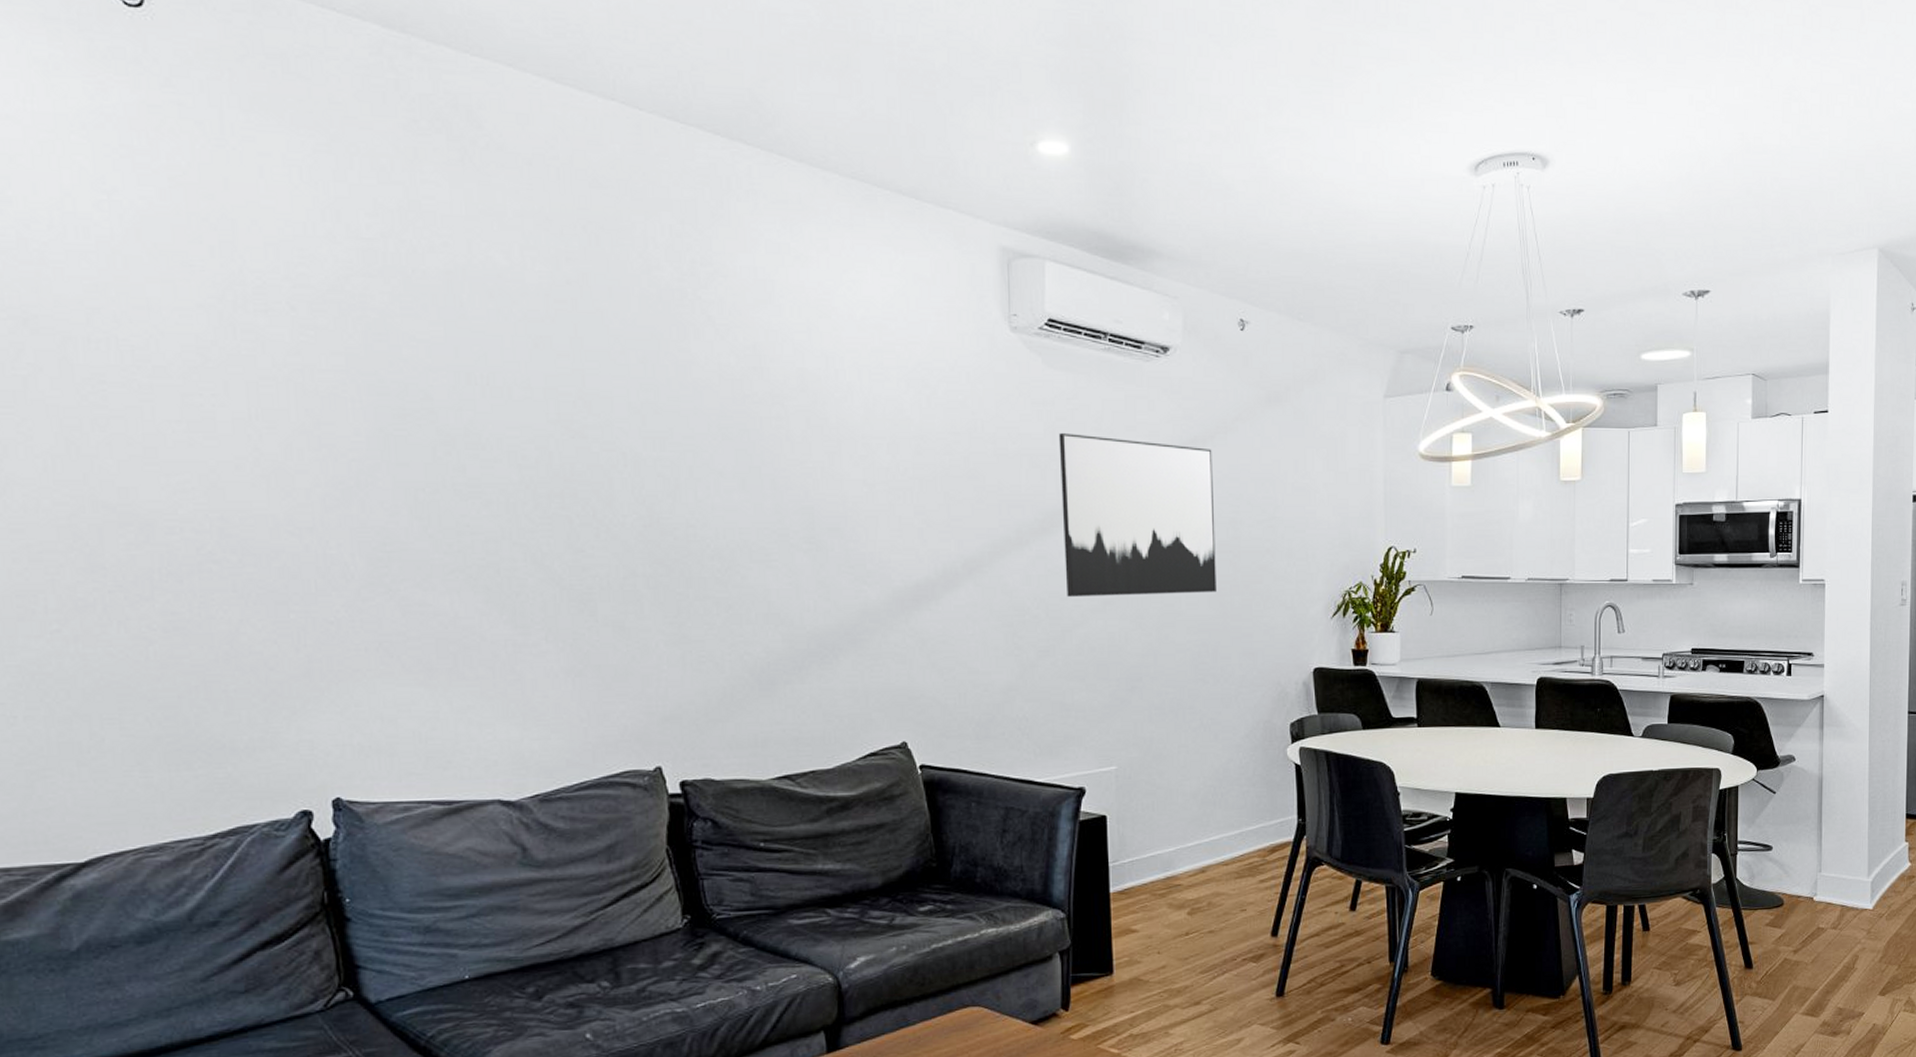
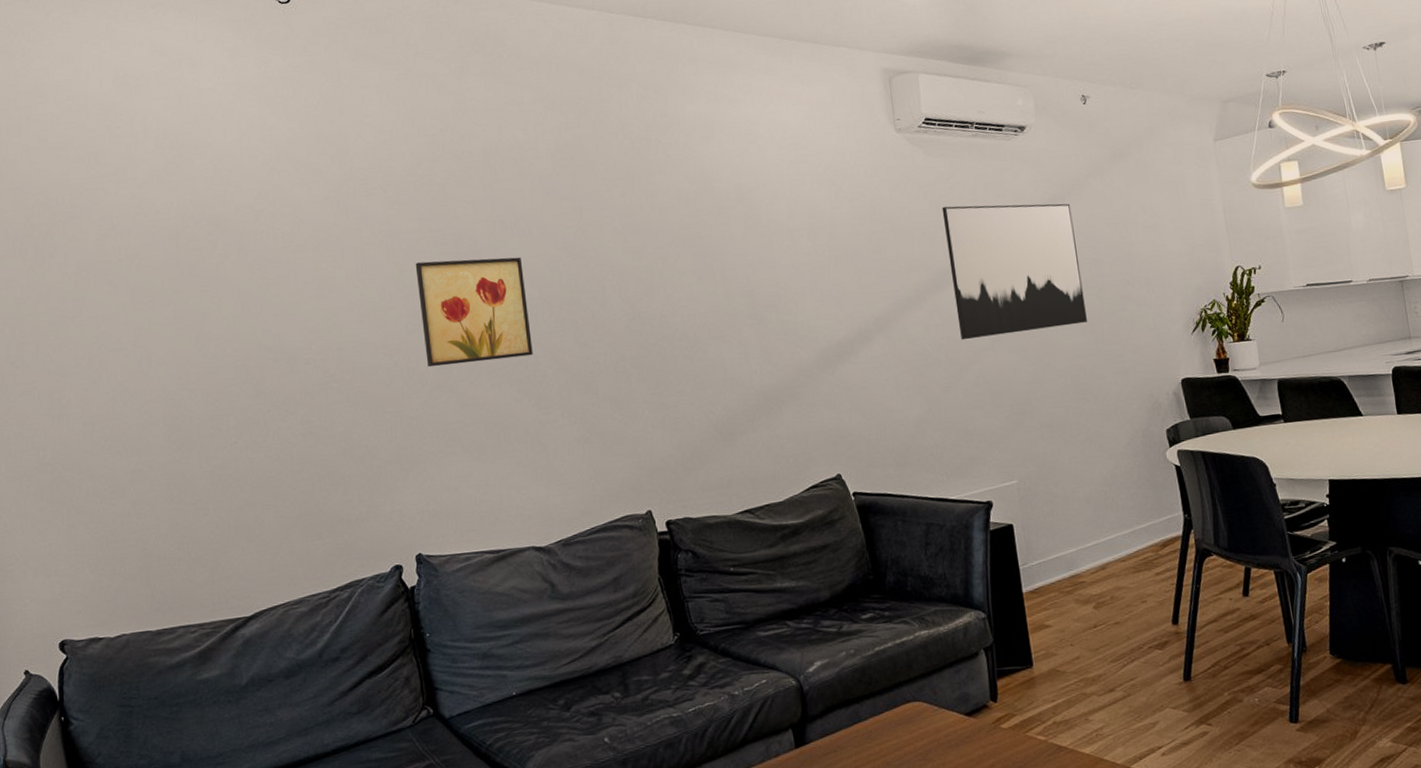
wall art: none [338,414,508,558] -> present [415,257,533,368]

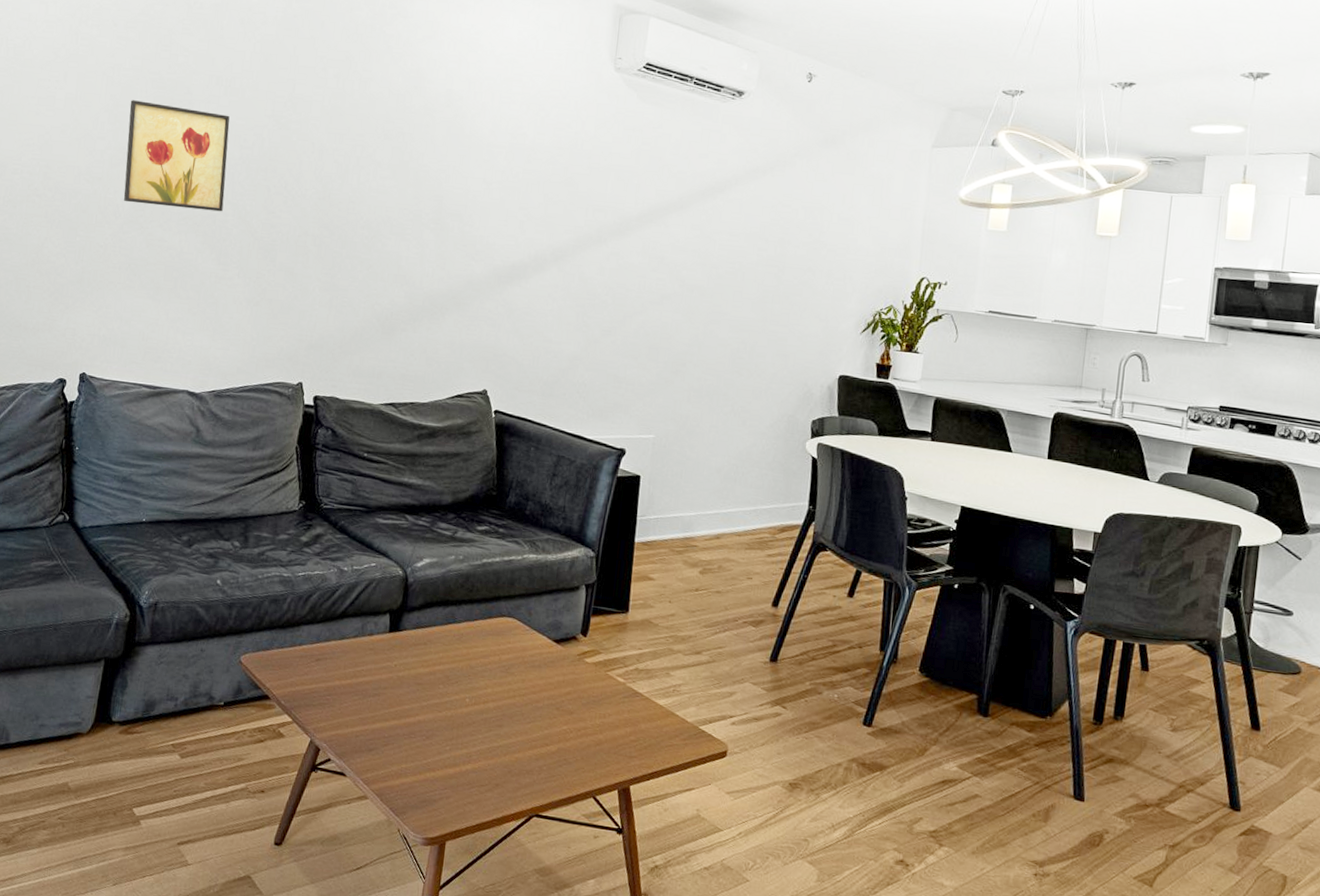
wall art: present [941,203,1087,341] -> none [632,155,771,299]

